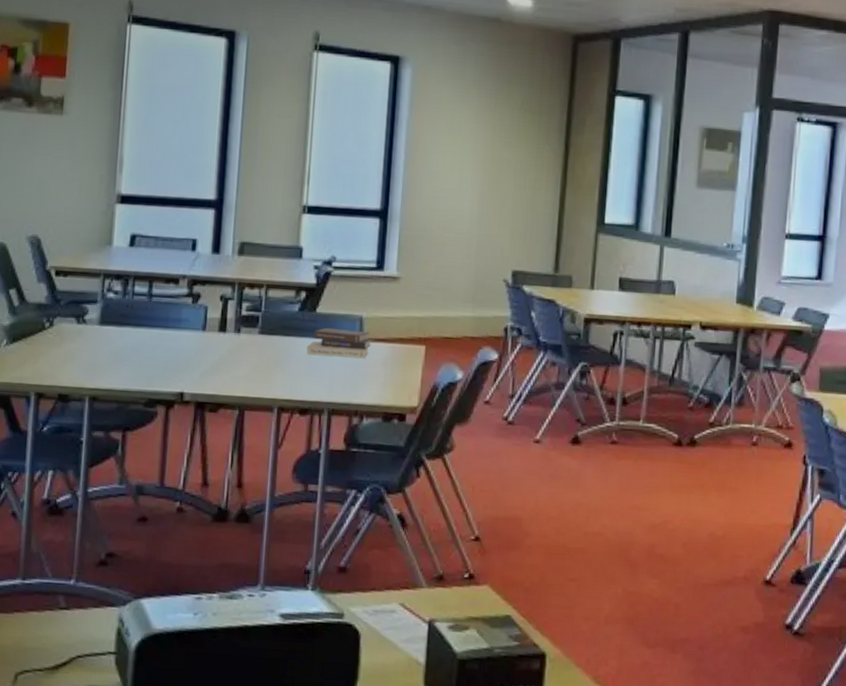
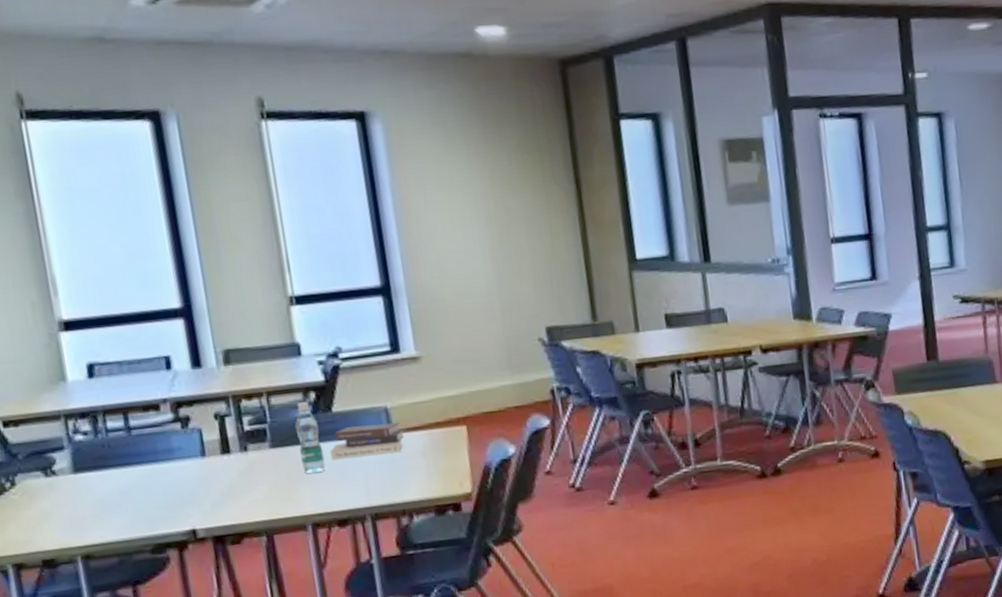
bottle: none [281,299,302,364] -> present [294,402,326,474]

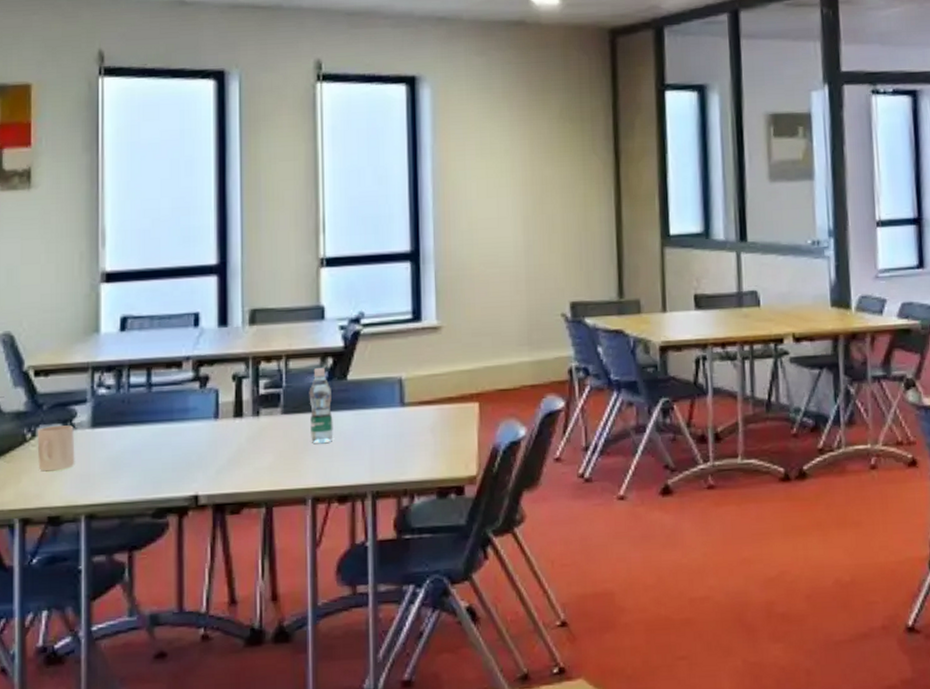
cup: none [16,472,62,518] -> present [37,425,75,472]
books: present [330,422,404,461] -> none [339,394,415,431]

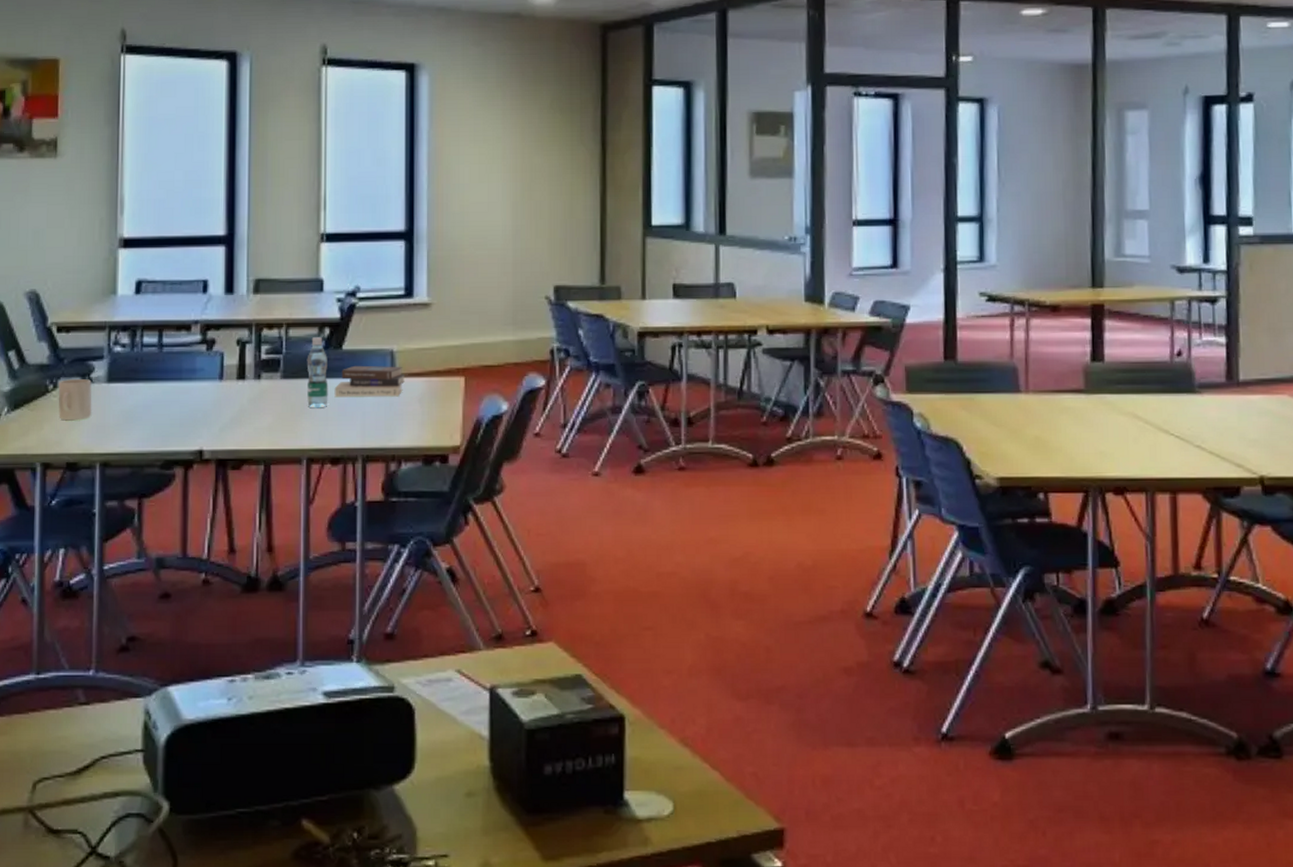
books: none [339,394,415,431] -> present [334,365,405,398]

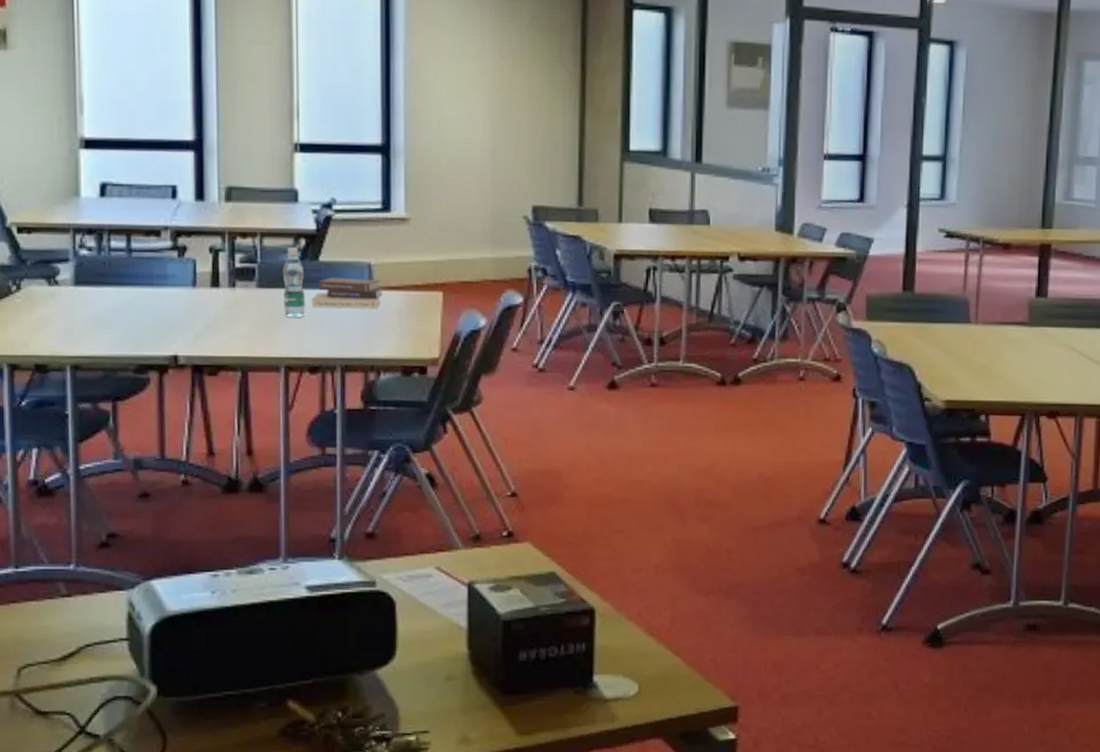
cup: present [58,379,92,421] -> none [22,281,59,323]

